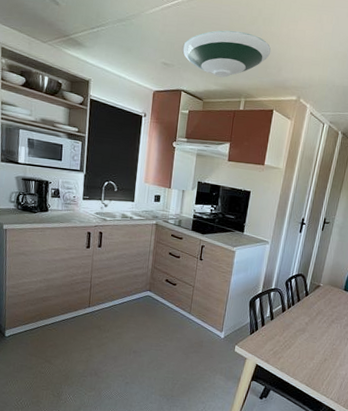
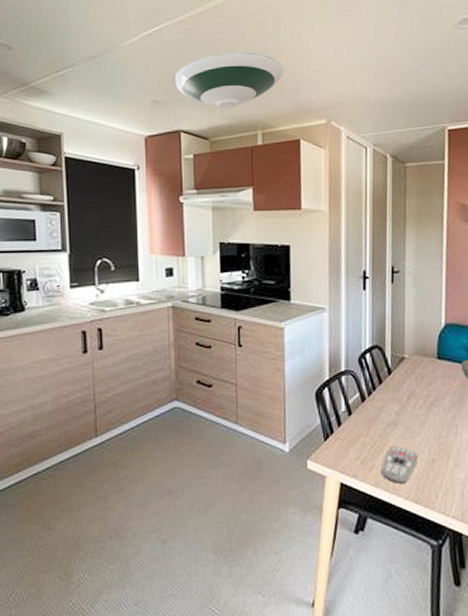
remote control: none [286,345,315,371] -> present [380,445,418,483]

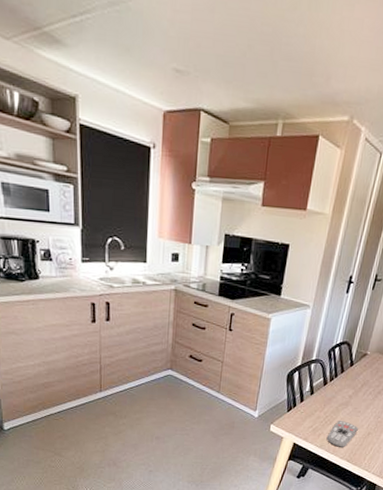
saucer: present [173,52,284,109] -> none [199,18,318,90]

